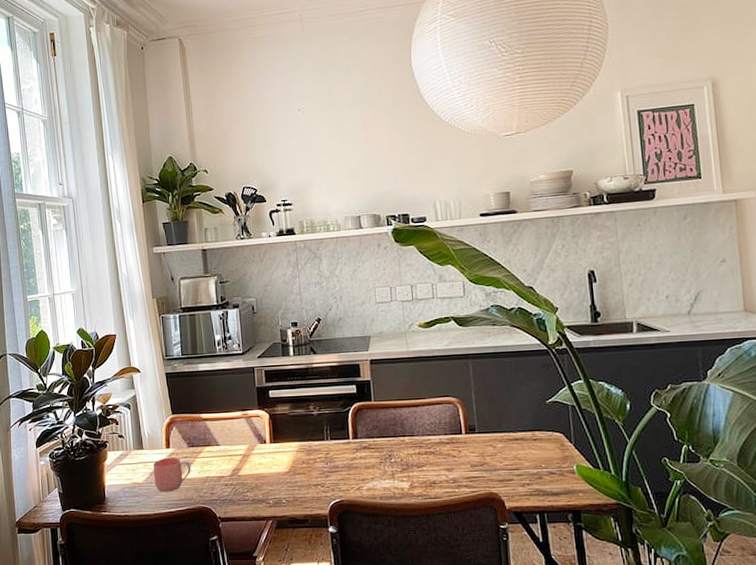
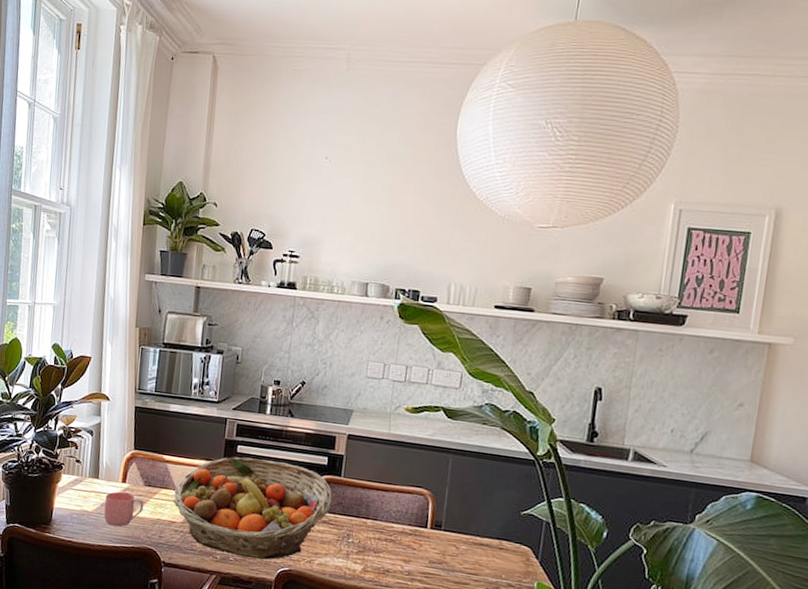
fruit basket: none [218,398,368,497] -> present [173,456,333,560]

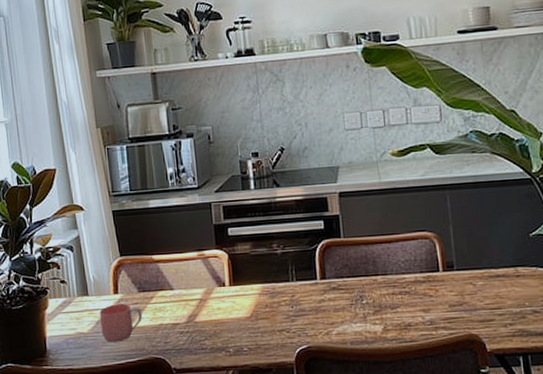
fruit basket: present [173,456,333,560] -> none [171,236,337,345]

